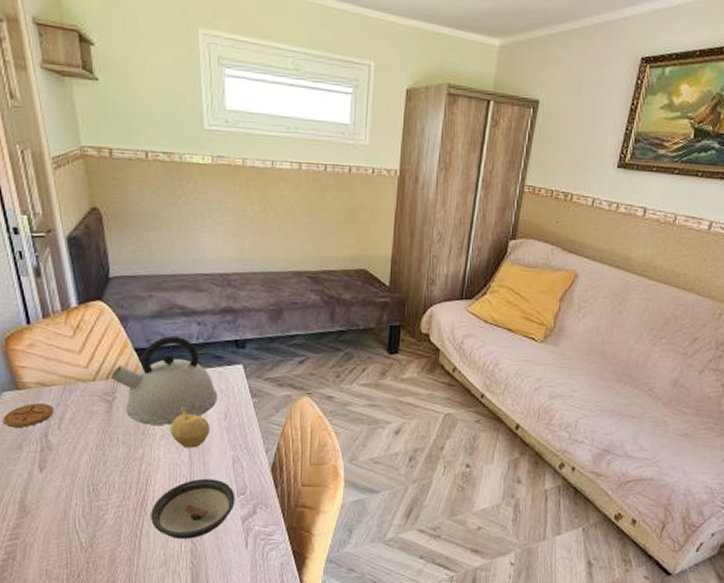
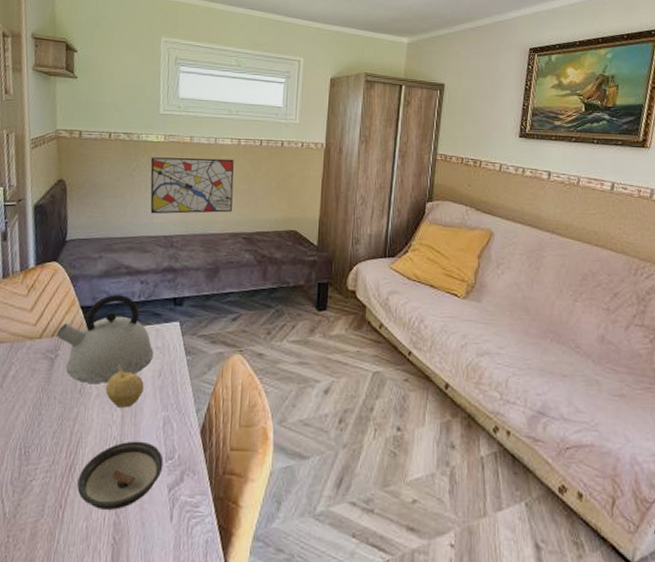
wall art: none [197,182,296,249] -> present [150,157,234,214]

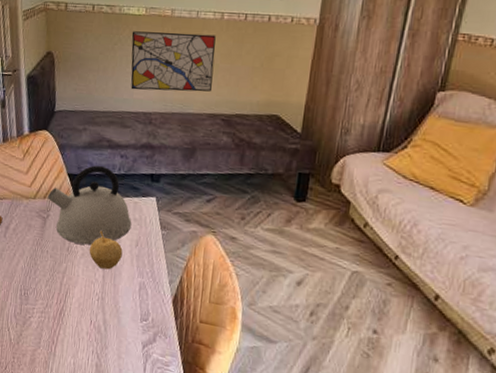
saucer: present [77,441,164,510] -> none [66,298,139,354]

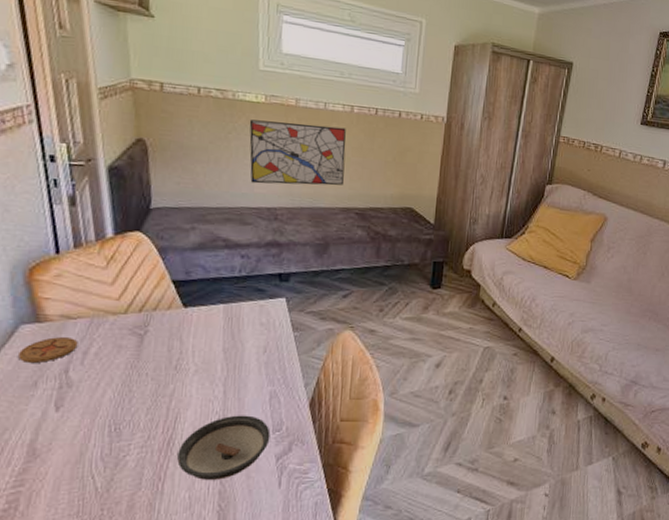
kettle: present [47,165,132,245] -> none [144,268,258,360]
saucer: none [66,298,139,354] -> present [177,415,271,480]
fruit: present [89,231,123,270] -> none [204,341,248,383]

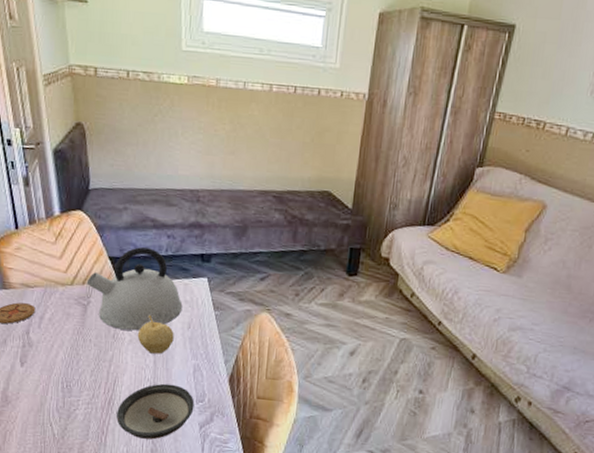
kettle: none [144,268,258,360] -> present [86,246,183,331]
fruit: none [204,341,248,383] -> present [137,315,174,354]
wall art: present [249,119,346,186] -> none [173,101,265,168]

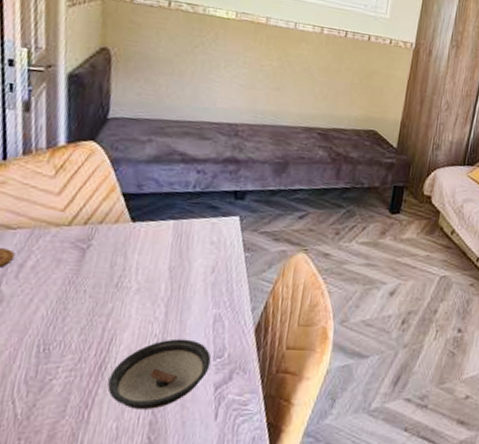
kettle: present [86,246,183,331] -> none [89,182,208,278]
fruit: present [137,315,174,354] -> none [147,259,194,304]

